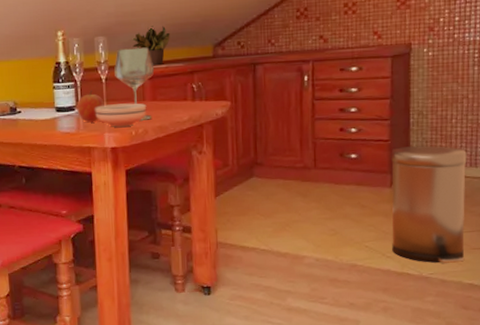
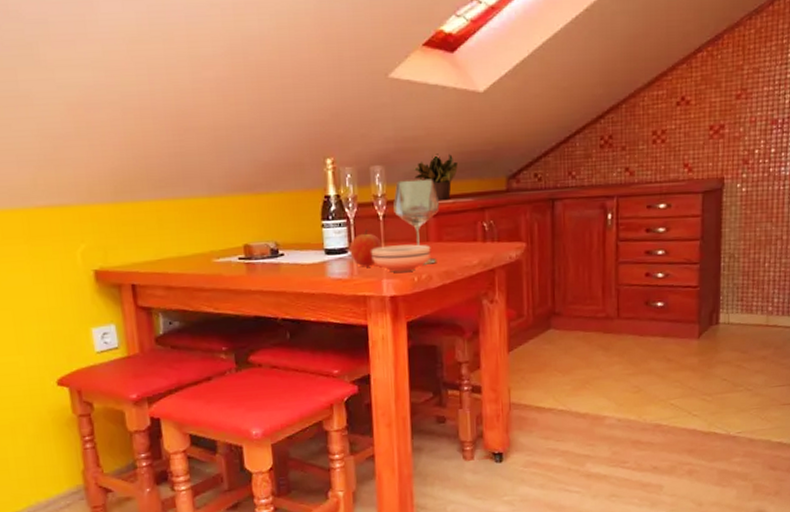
pedal bin: present [391,145,467,263] -> none [699,292,779,421]

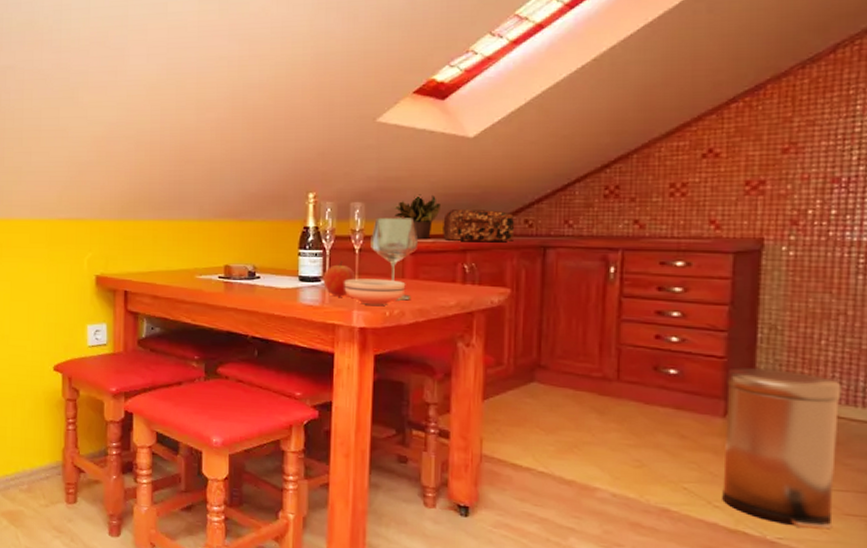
bread loaf: none [461,165,526,201] -> present [443,210,515,243]
pedal bin: none [699,292,779,421] -> present [722,367,842,530]

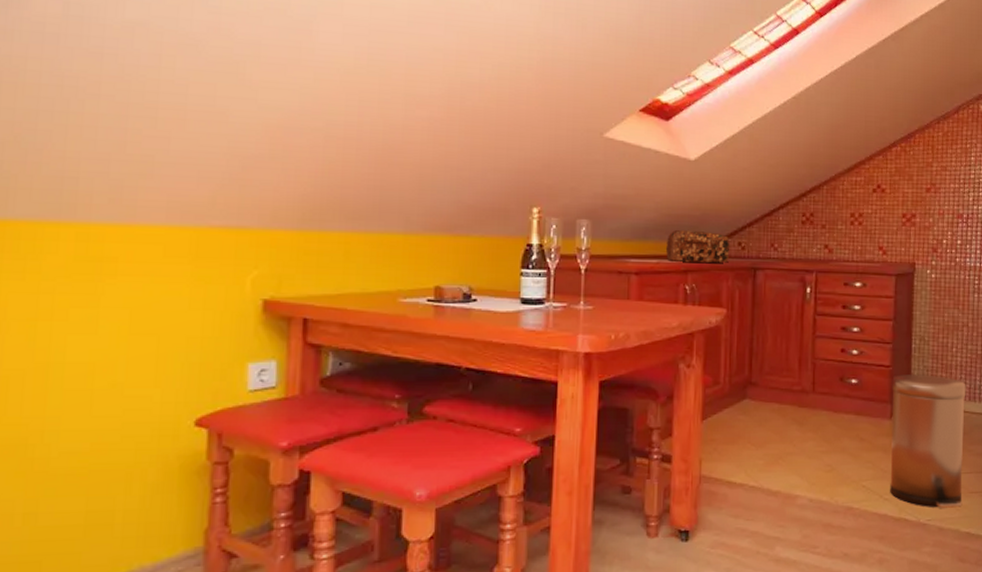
fruit: present [323,260,356,297] -> none [547,281,581,320]
bowl: present [344,278,406,305] -> none [569,300,631,328]
wine glass: present [369,217,419,301] -> none [595,236,644,323]
potted plant: present [393,194,440,240] -> none [619,213,664,260]

